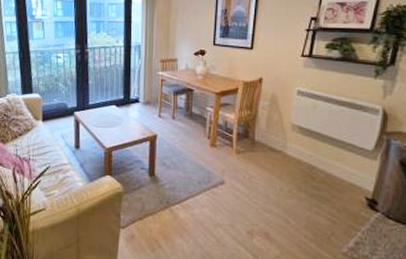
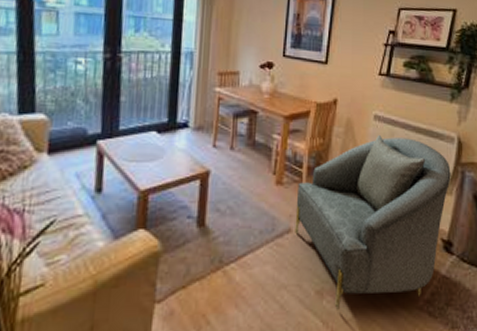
armchair: none [228,108,376,248] -> present [295,135,451,310]

